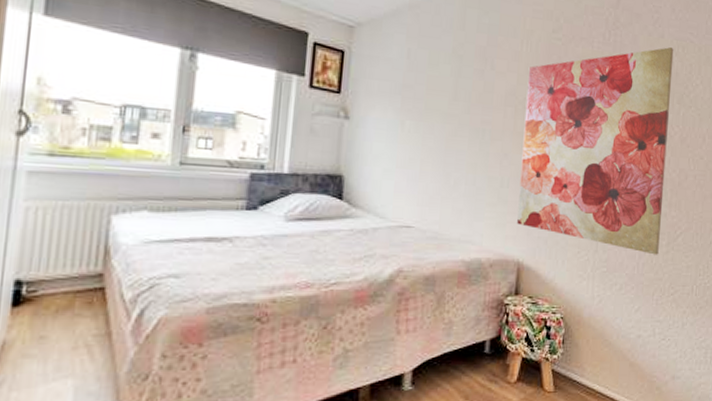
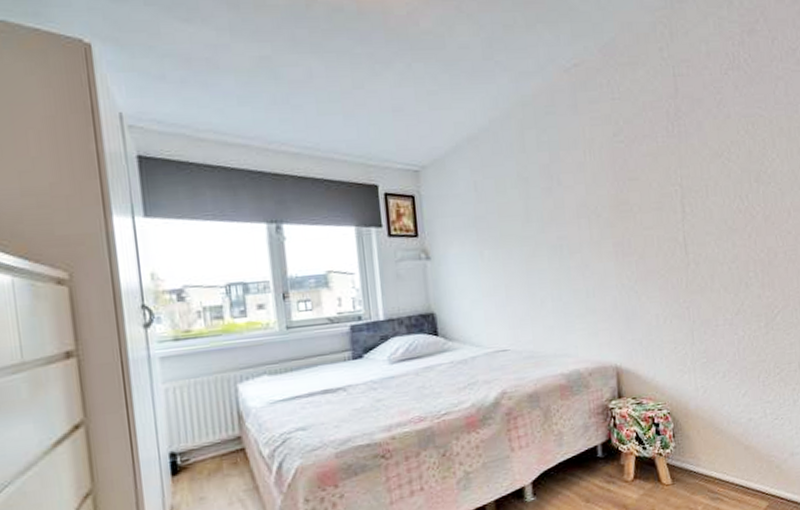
wall art: present [517,46,674,255] -> none [596,125,758,338]

